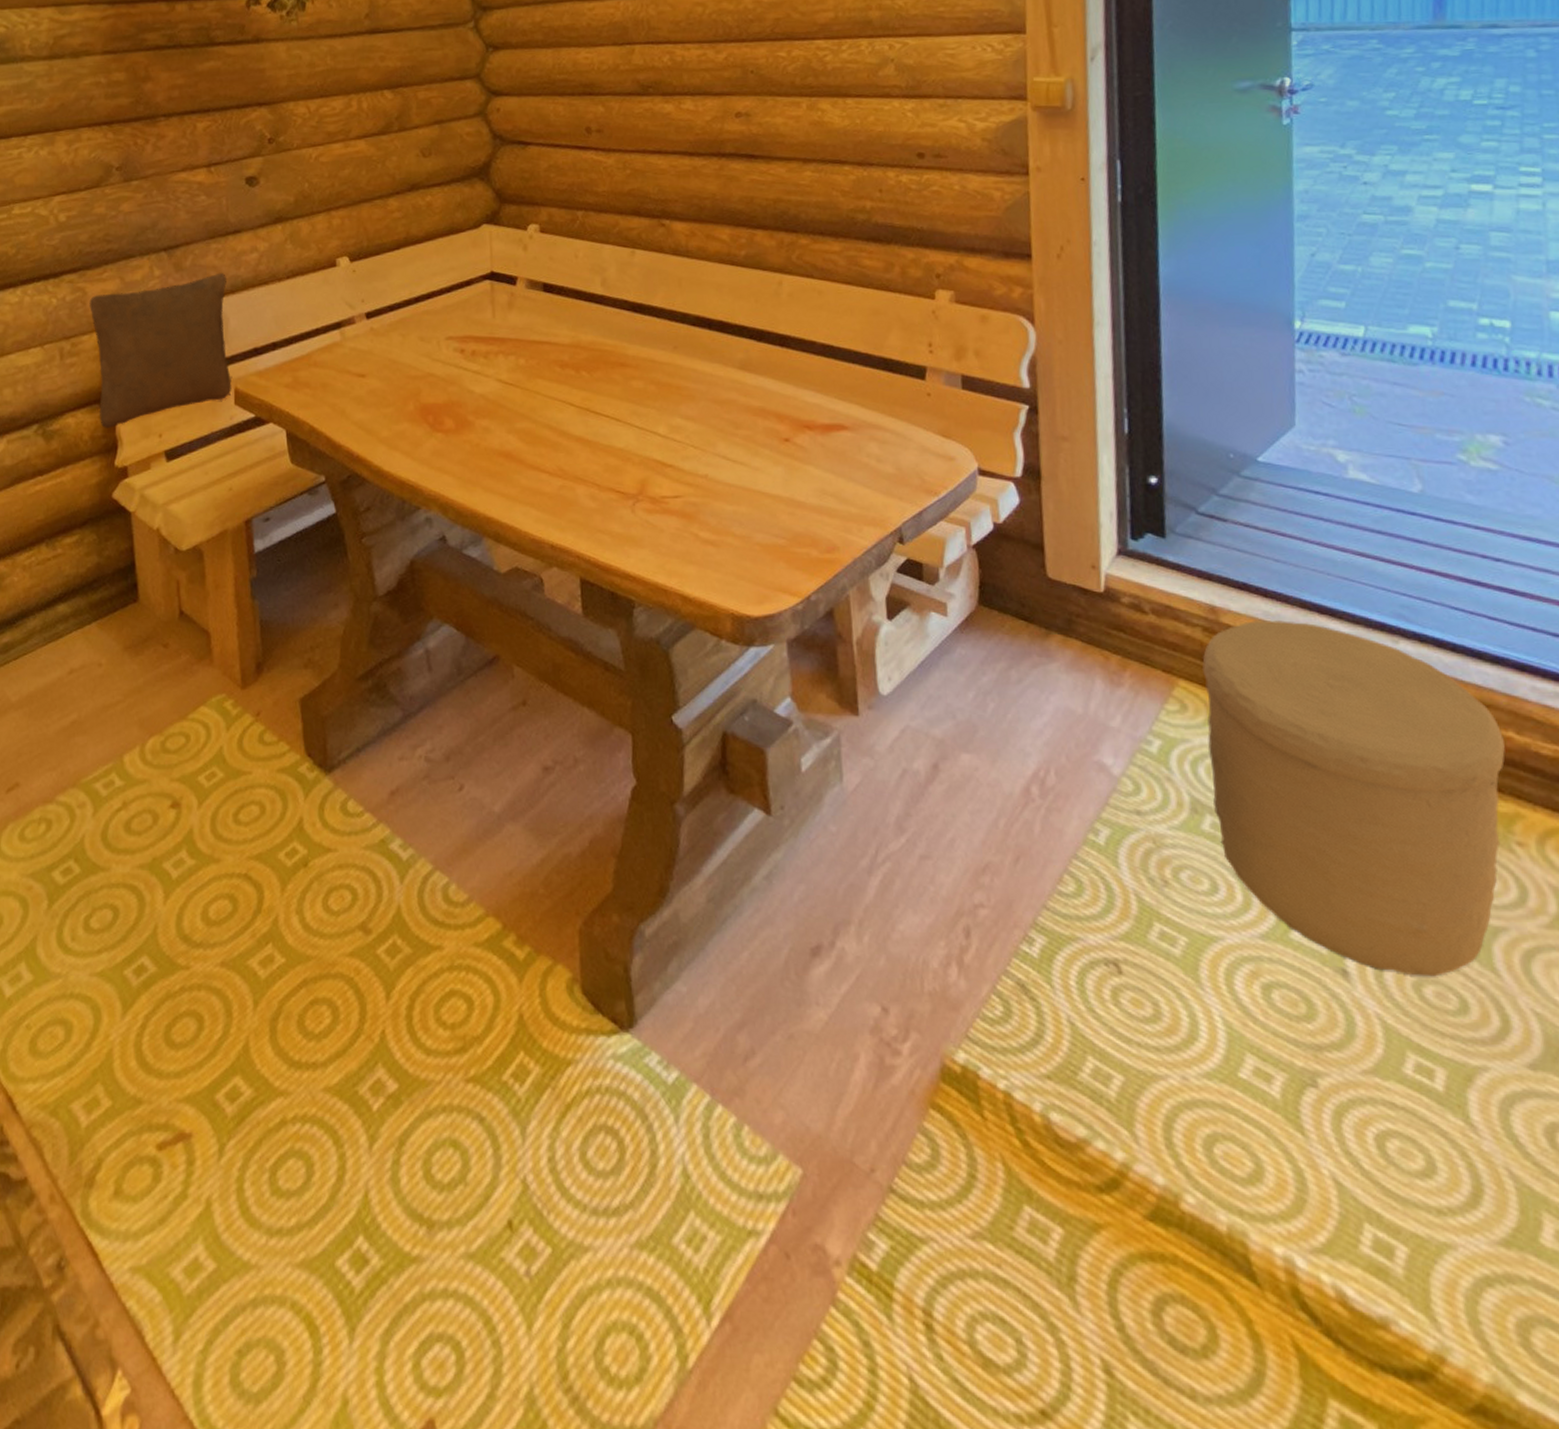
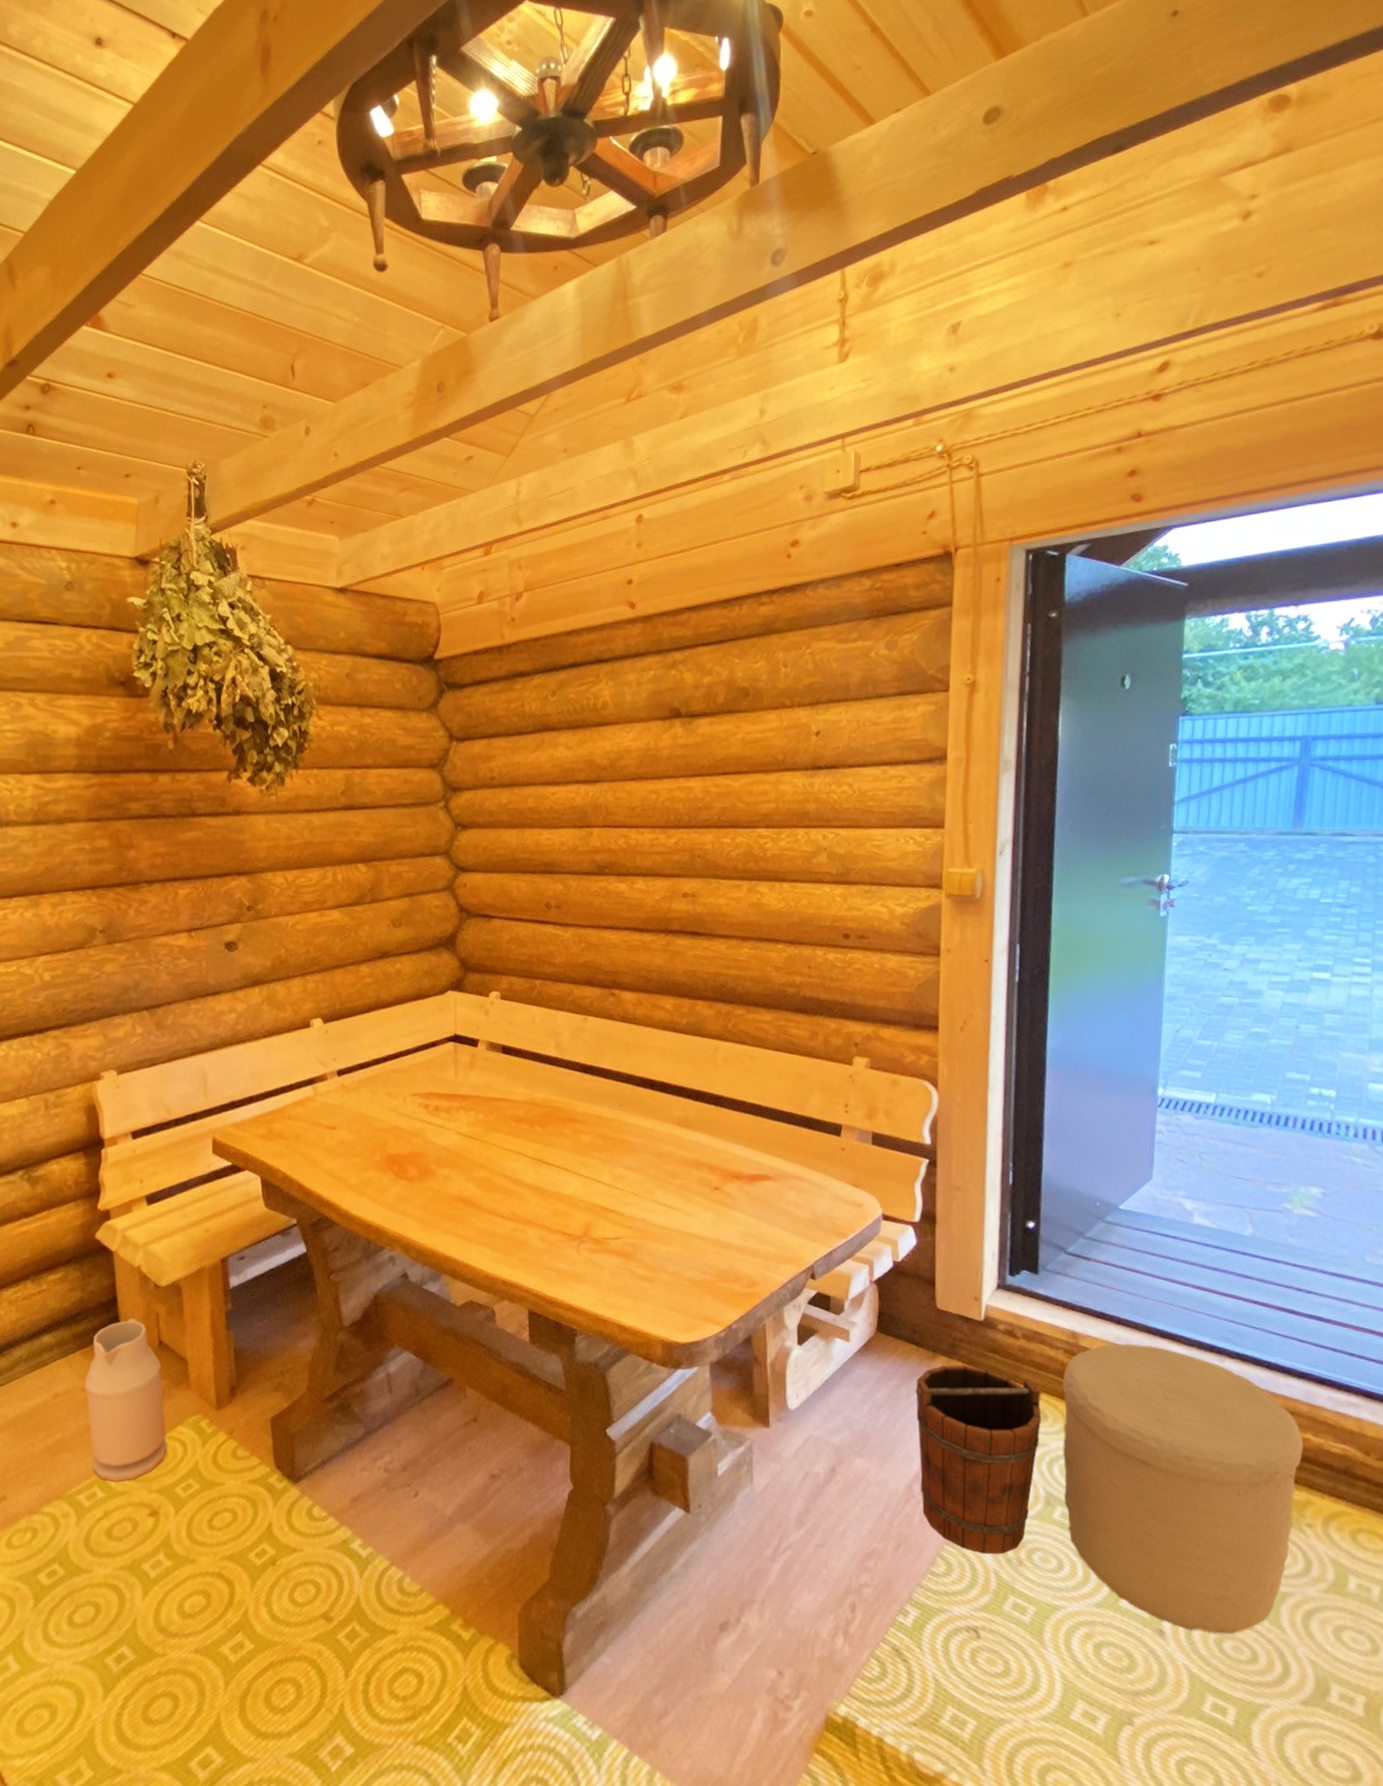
pillow: present [89,272,232,428] -> none [73,1031,210,1174]
water jug: none [101,586,190,768] -> present [84,1319,168,1482]
wooden bucket: none [1027,644,1181,871] -> present [915,1365,1042,1554]

